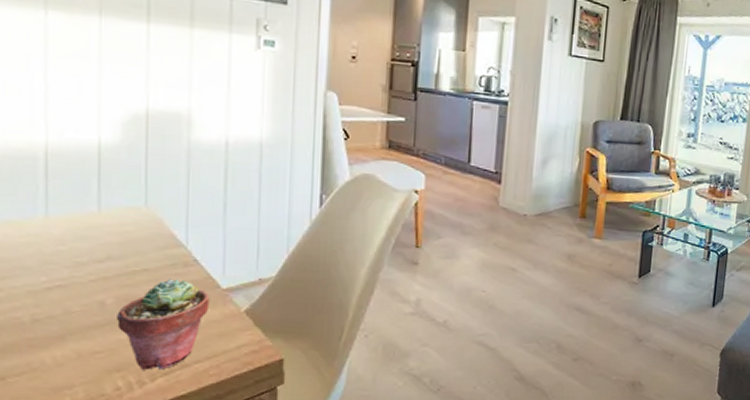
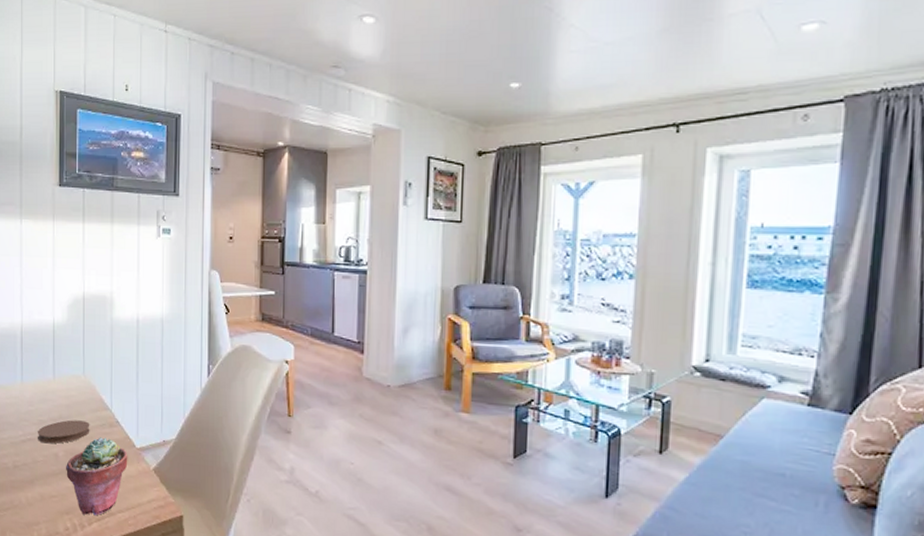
coaster: none [72,260,155,290] -> present [38,419,90,444]

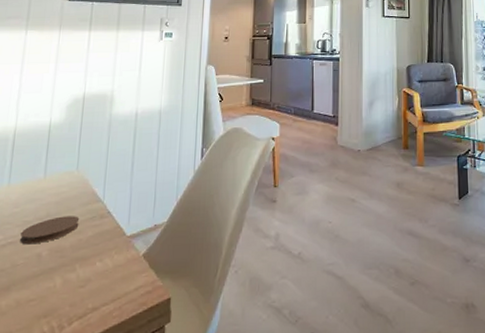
potted succulent: present [66,437,128,516] -> none [48,230,118,315]

